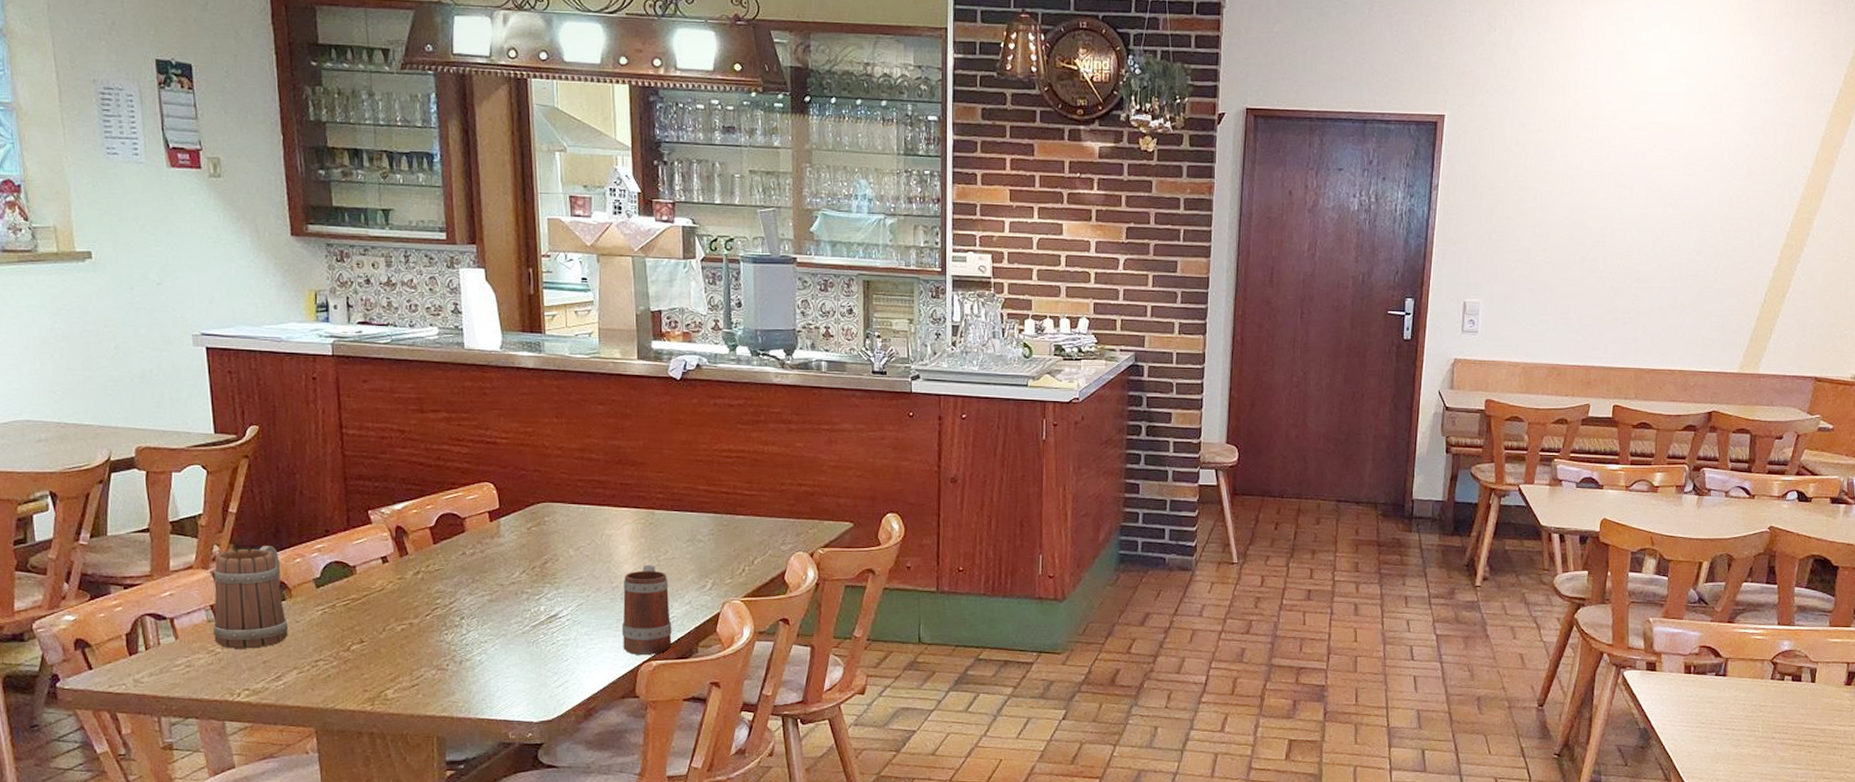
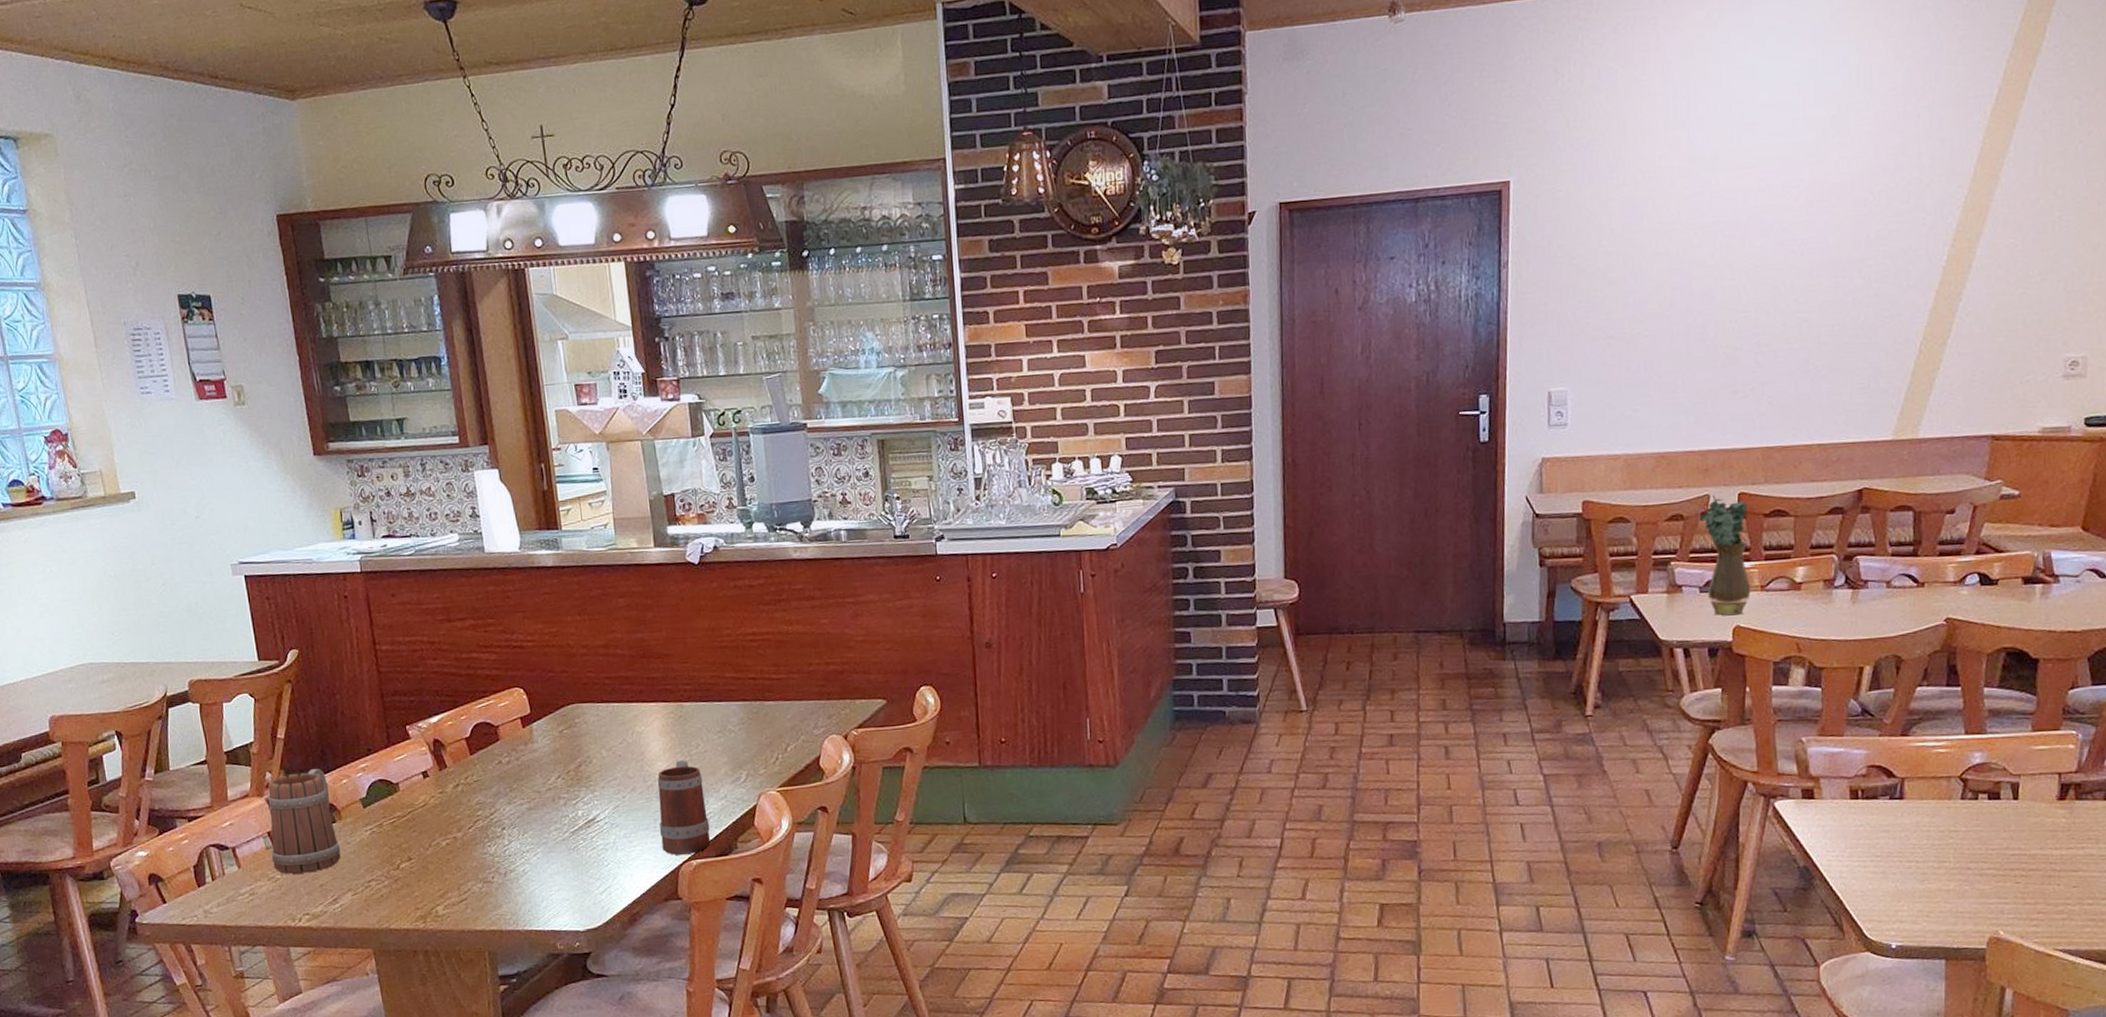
vase: none [1581,405,1620,509] -> present [1700,495,1751,616]

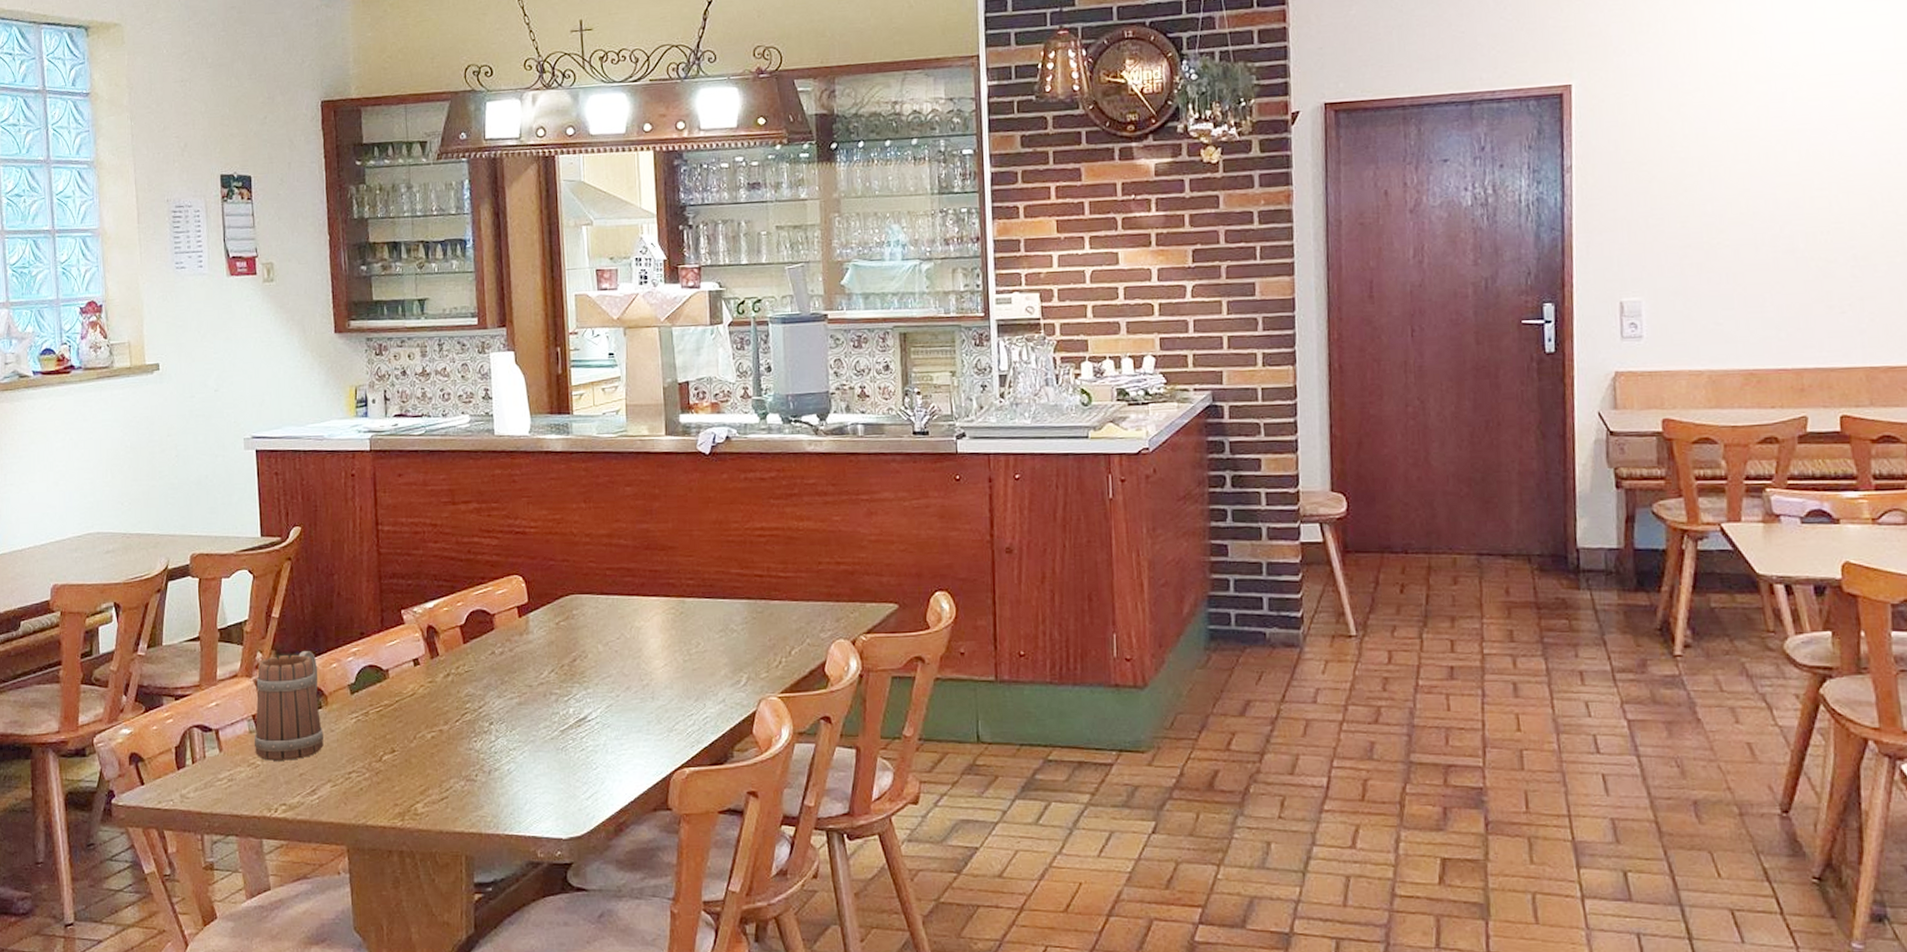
beer mug: present [657,759,711,855] -> none [652,658,706,761]
vase: present [1700,495,1751,616] -> none [1797,418,1861,550]

